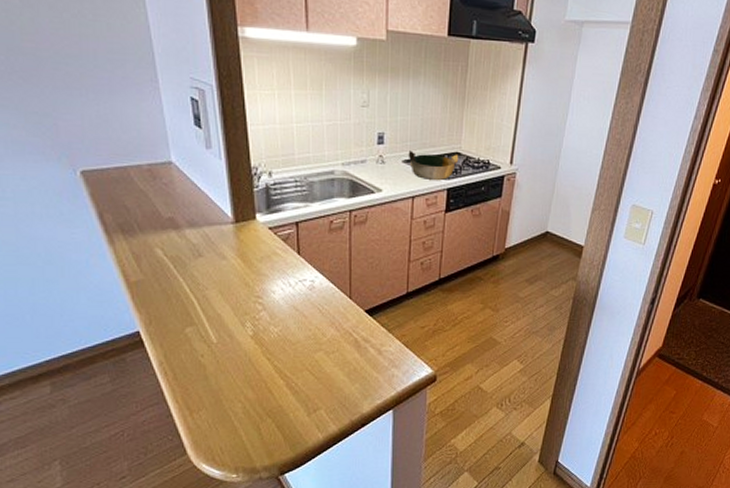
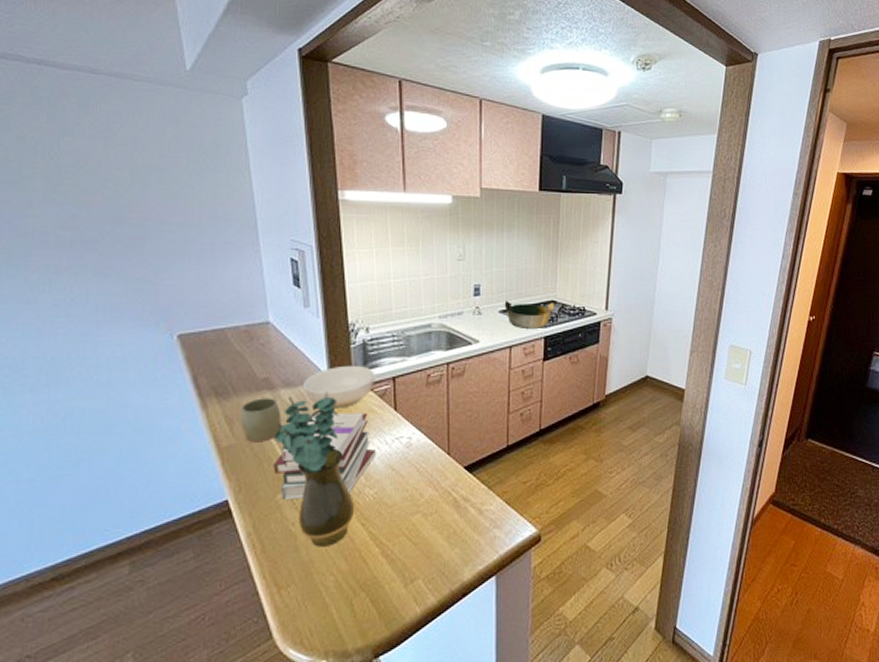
mug: none [148,236,188,279] -> present [241,398,281,443]
vase: none [181,233,259,377] -> present [274,392,354,547]
books: none [181,254,281,333] -> present [273,412,377,499]
bowl: none [208,208,278,250] -> present [304,365,375,409]

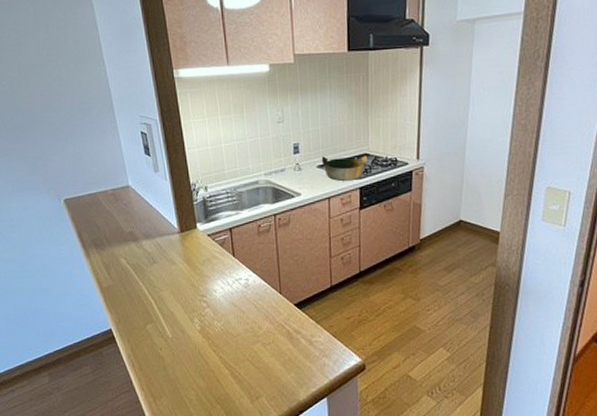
mug: present [241,398,281,443] -> none [114,248,146,284]
books: present [273,412,377,499] -> none [142,258,221,329]
vase: present [274,392,354,547] -> none [141,242,207,368]
bowl: present [304,365,375,409] -> none [159,219,215,256]

